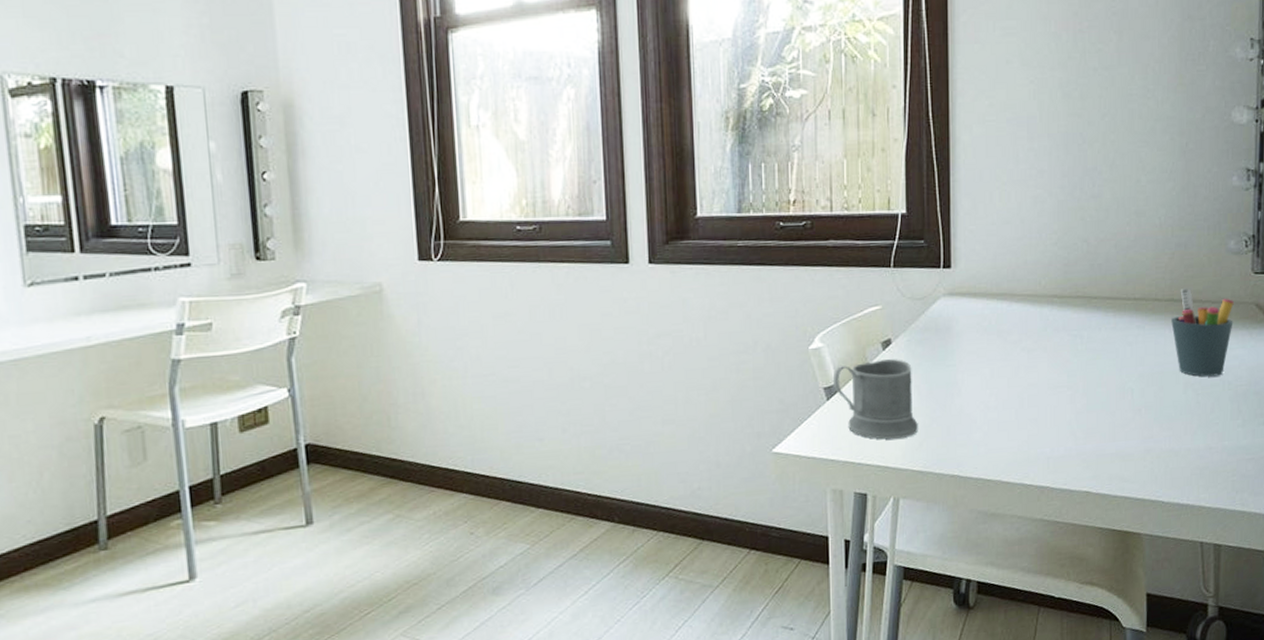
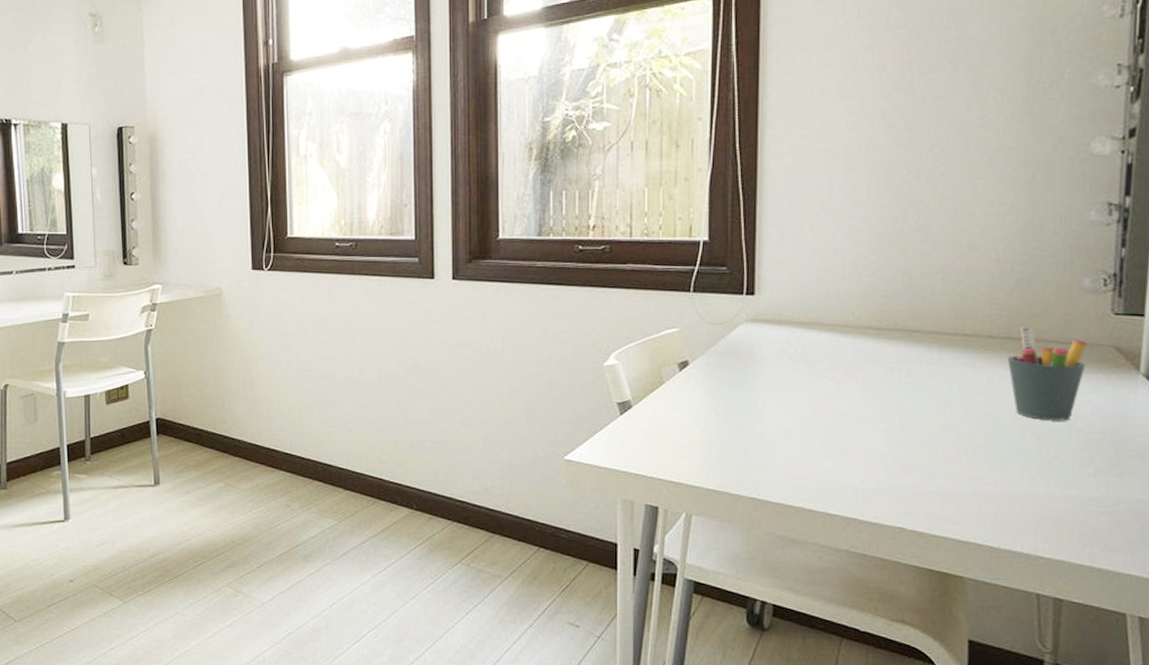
mug: present [832,359,918,440] -> none [626,380,714,457]

